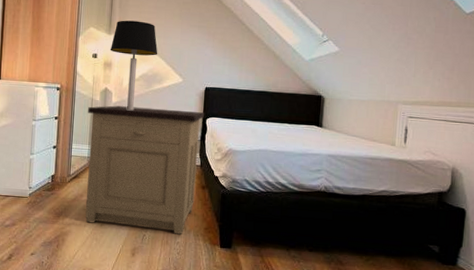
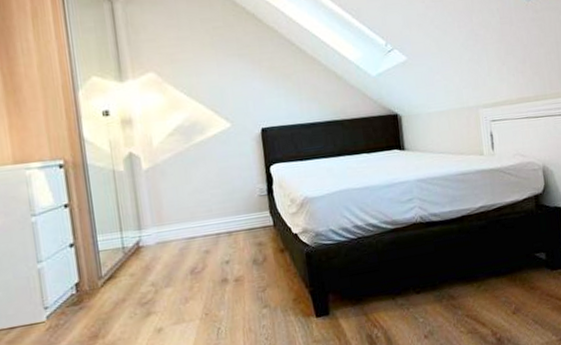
nightstand: present [85,105,204,234] -> none [109,160,274,333]
table lamp: present [110,20,158,110] -> none [125,58,193,175]

